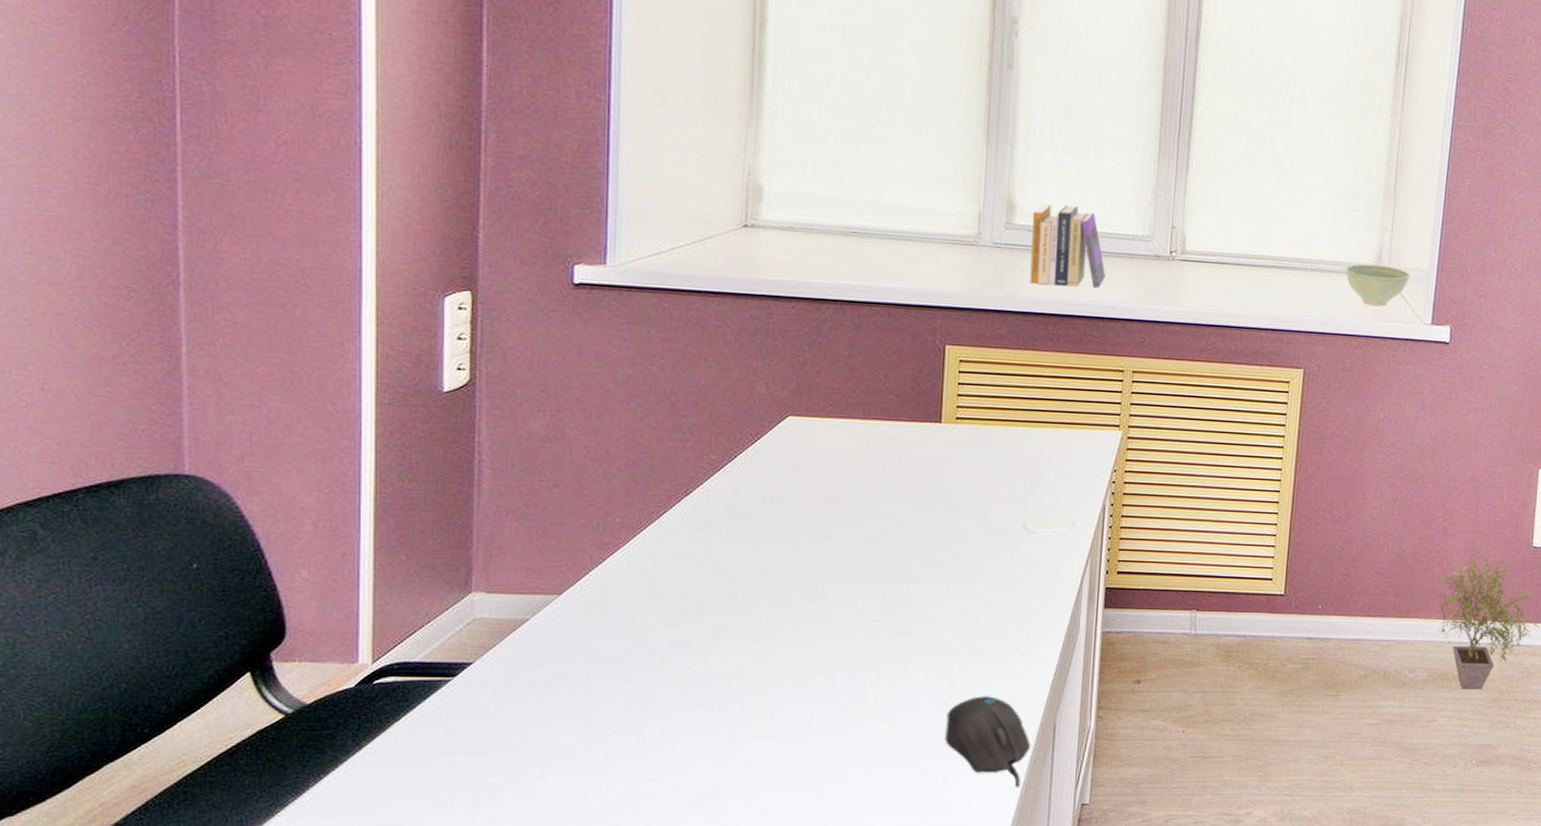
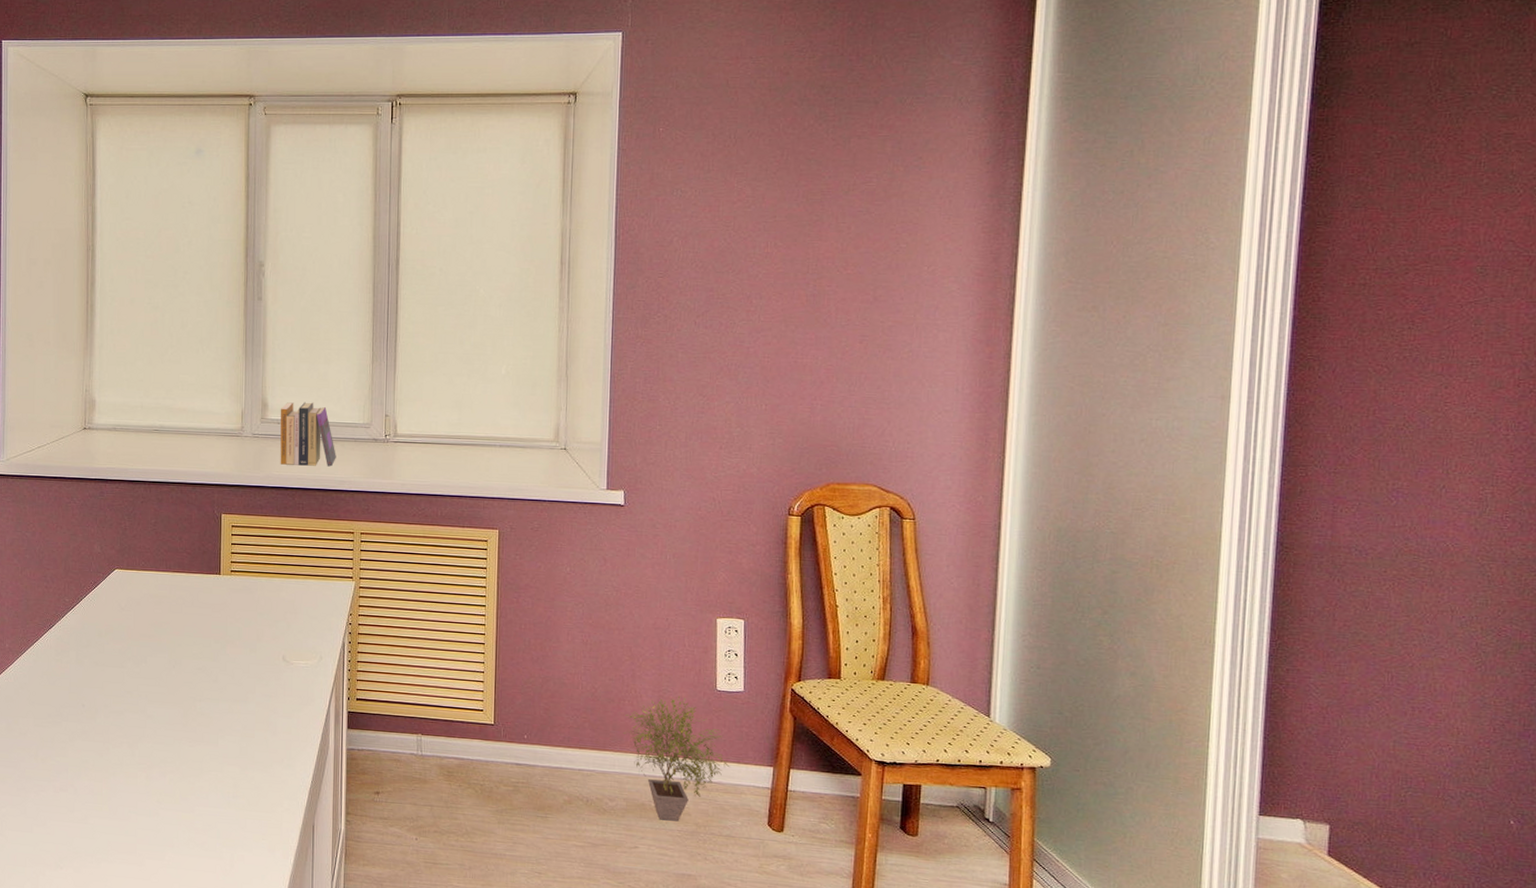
computer mouse: present [945,696,1031,788] -> none [232,796,296,876]
bowl: present [1345,263,1411,307] -> none [528,439,586,475]

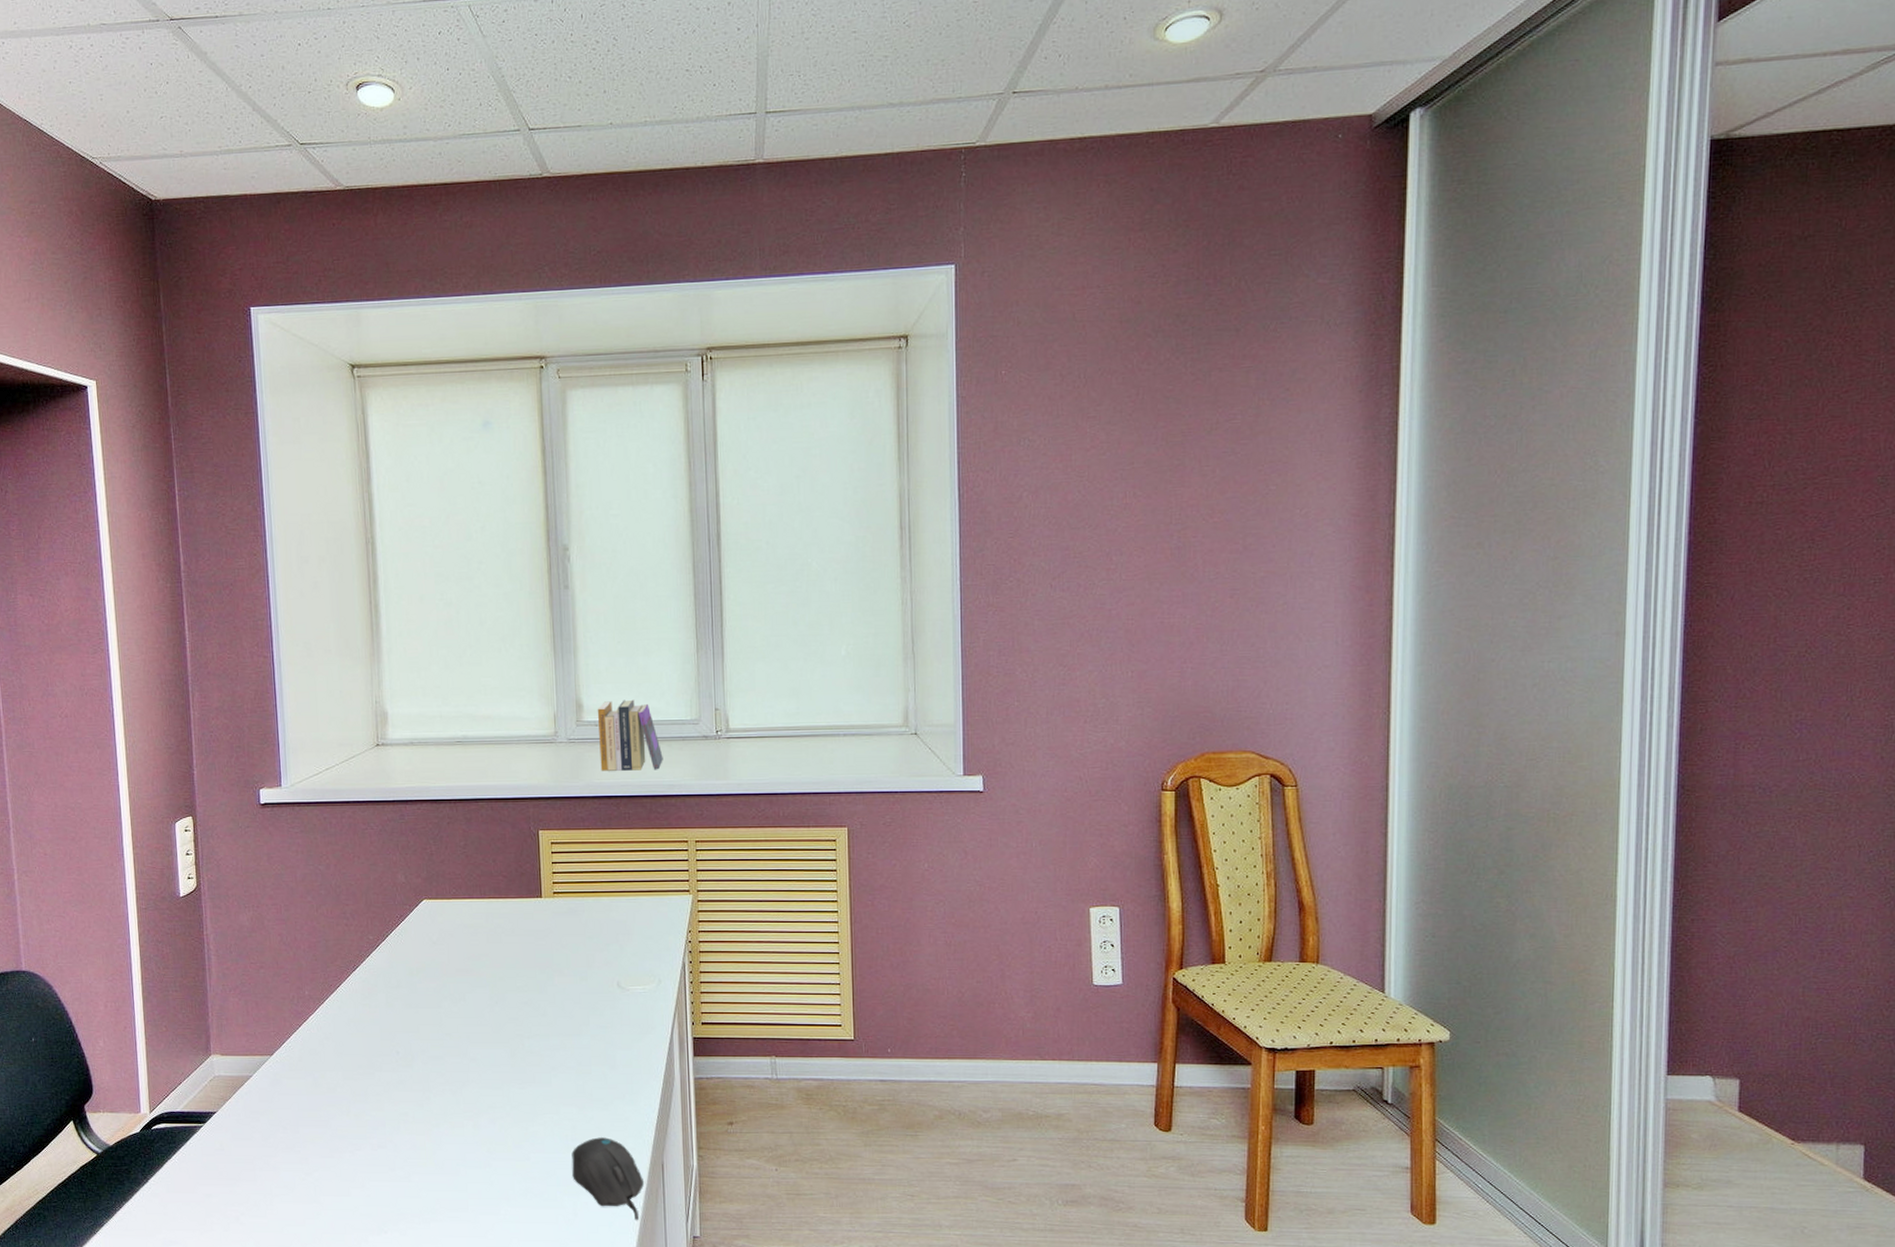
computer mouse: none [232,796,296,876] -> present [571,1137,645,1221]
potted plant: present [622,696,730,822] -> none [994,994,1111,1129]

